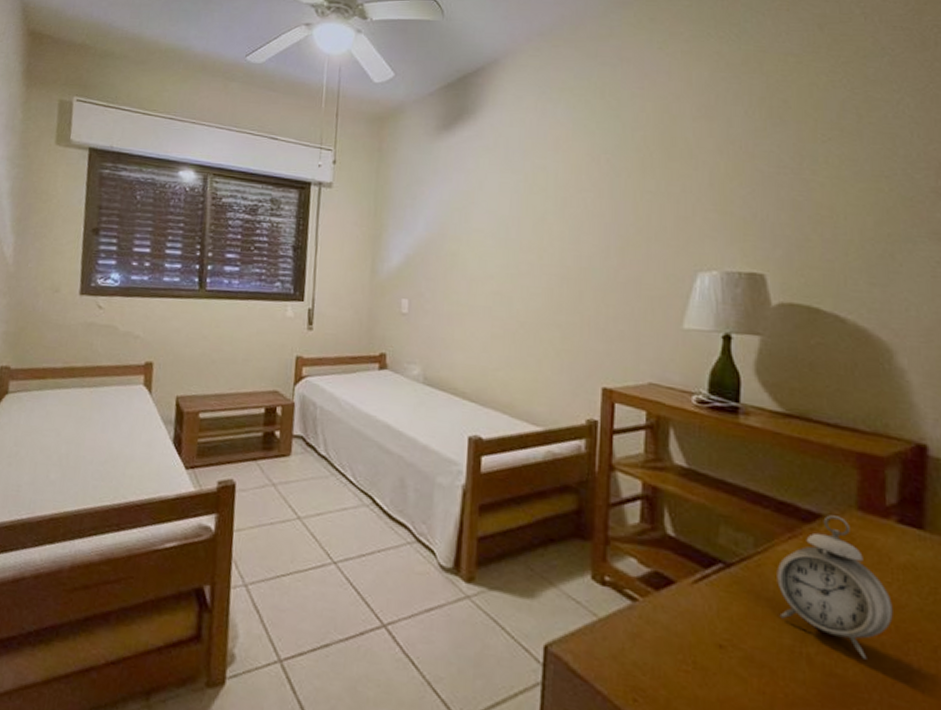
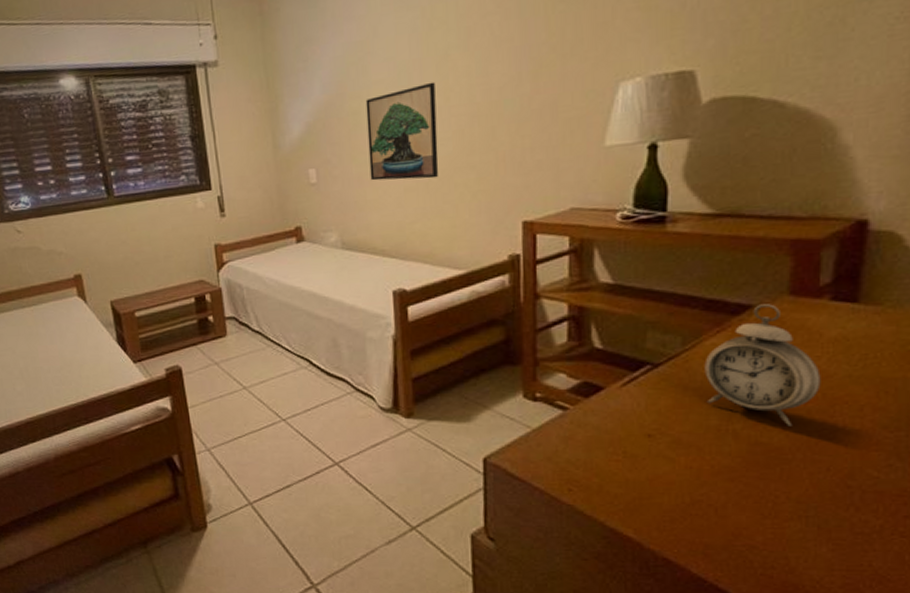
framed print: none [460,239,530,330] -> present [365,81,439,181]

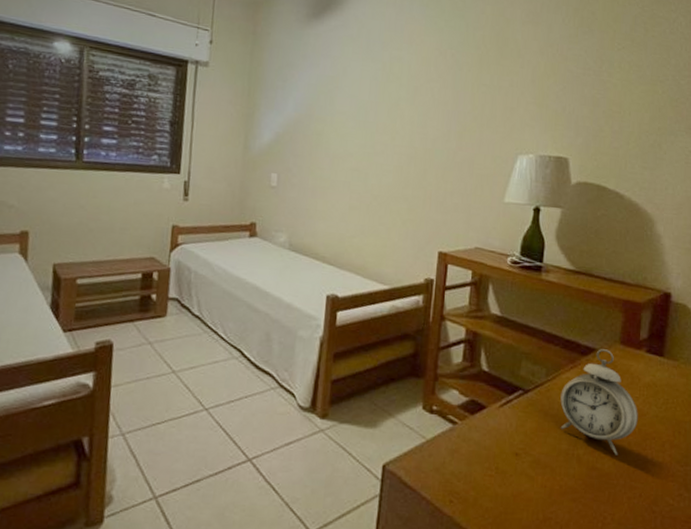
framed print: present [365,81,439,181] -> none [322,122,385,202]

